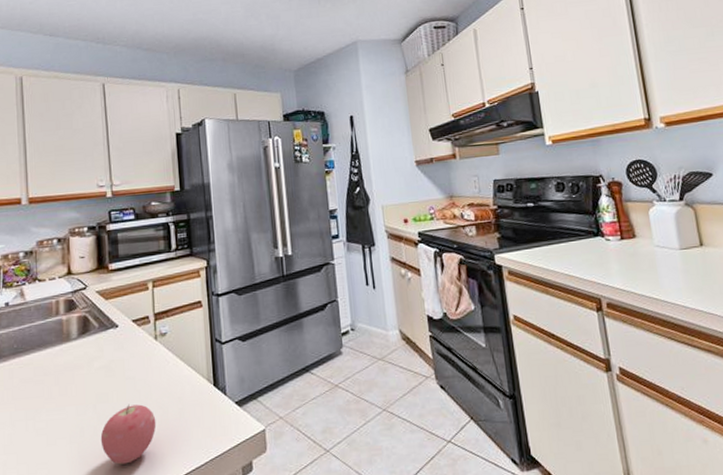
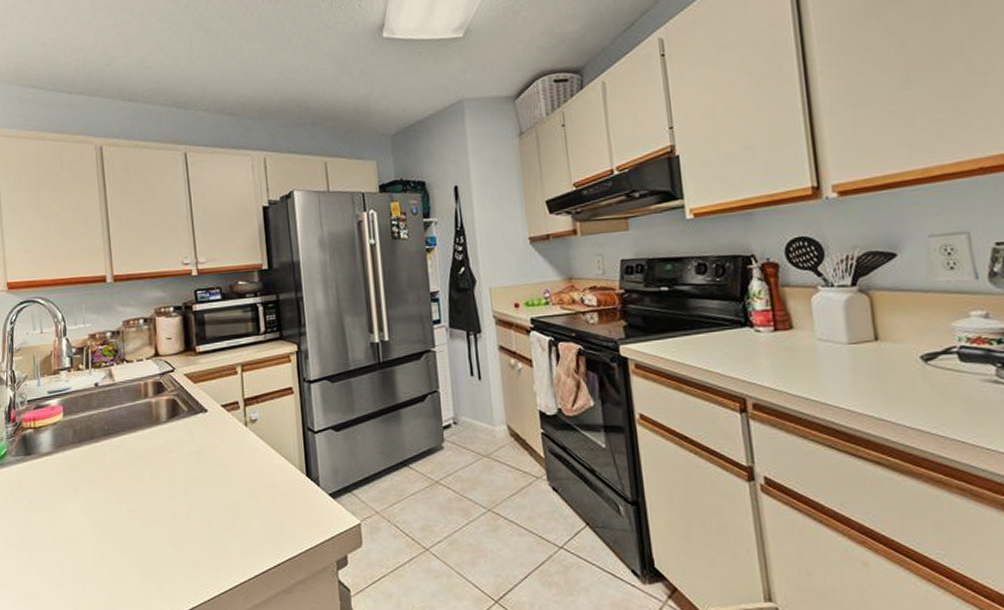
apple: present [100,404,157,465] -> none [192,490,248,551]

